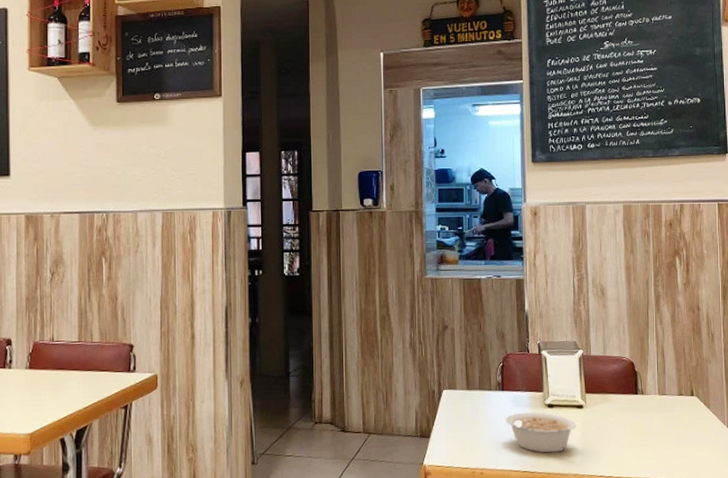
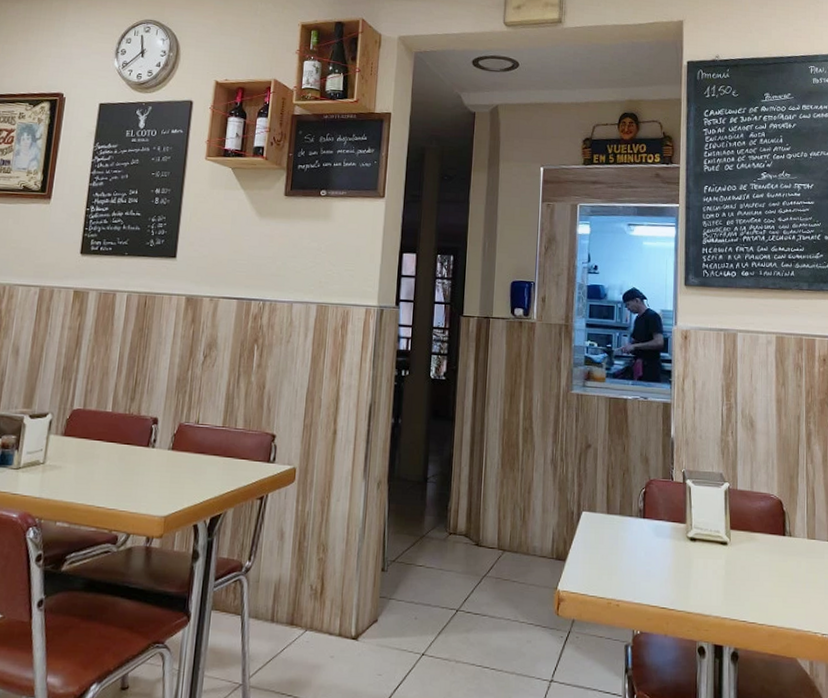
legume: present [506,412,577,453] -> none [645,543,720,591]

